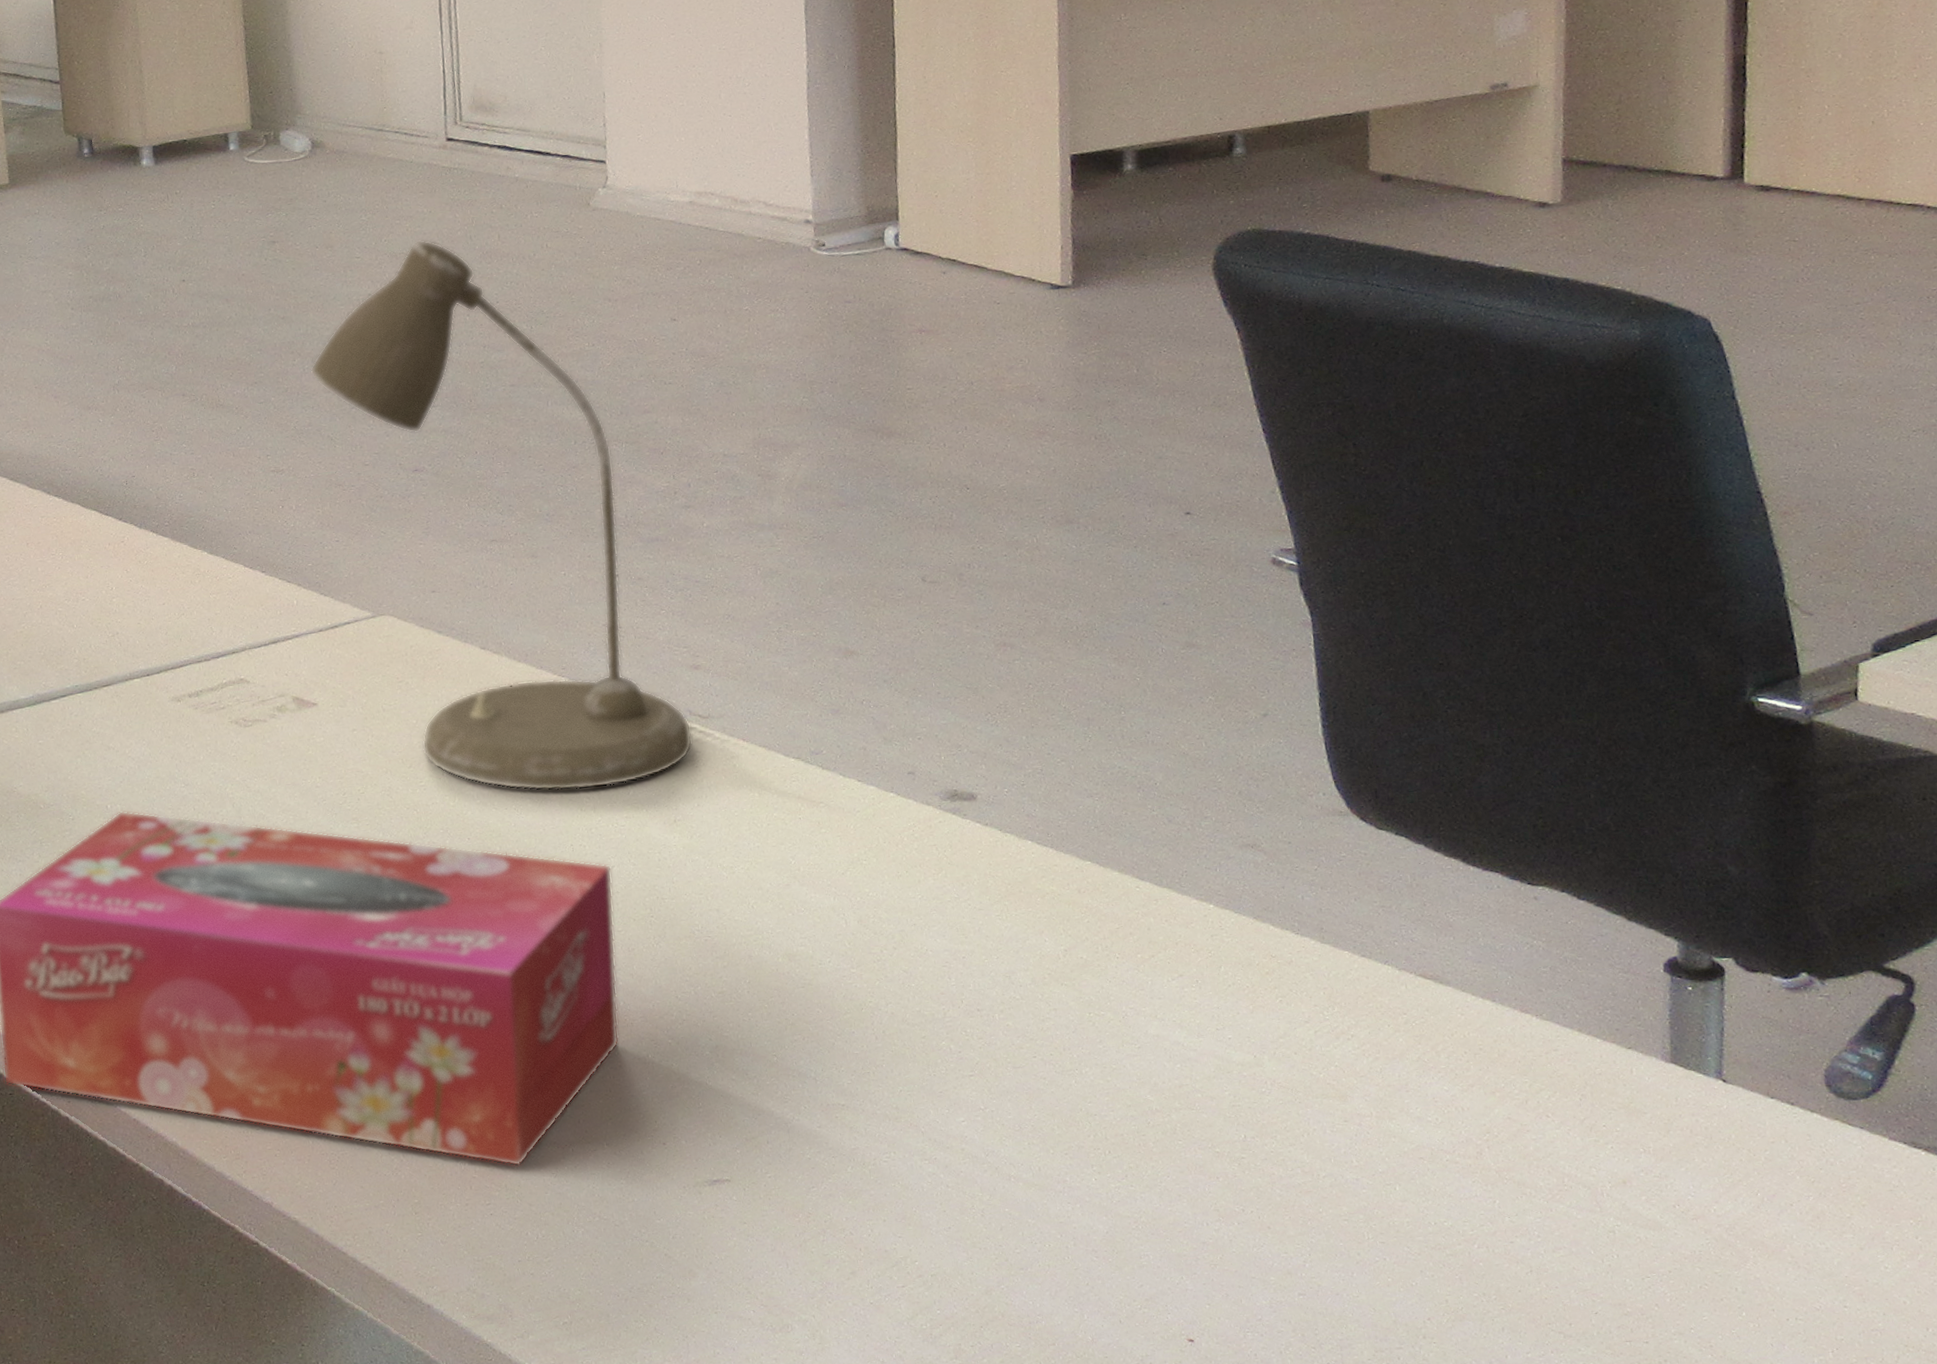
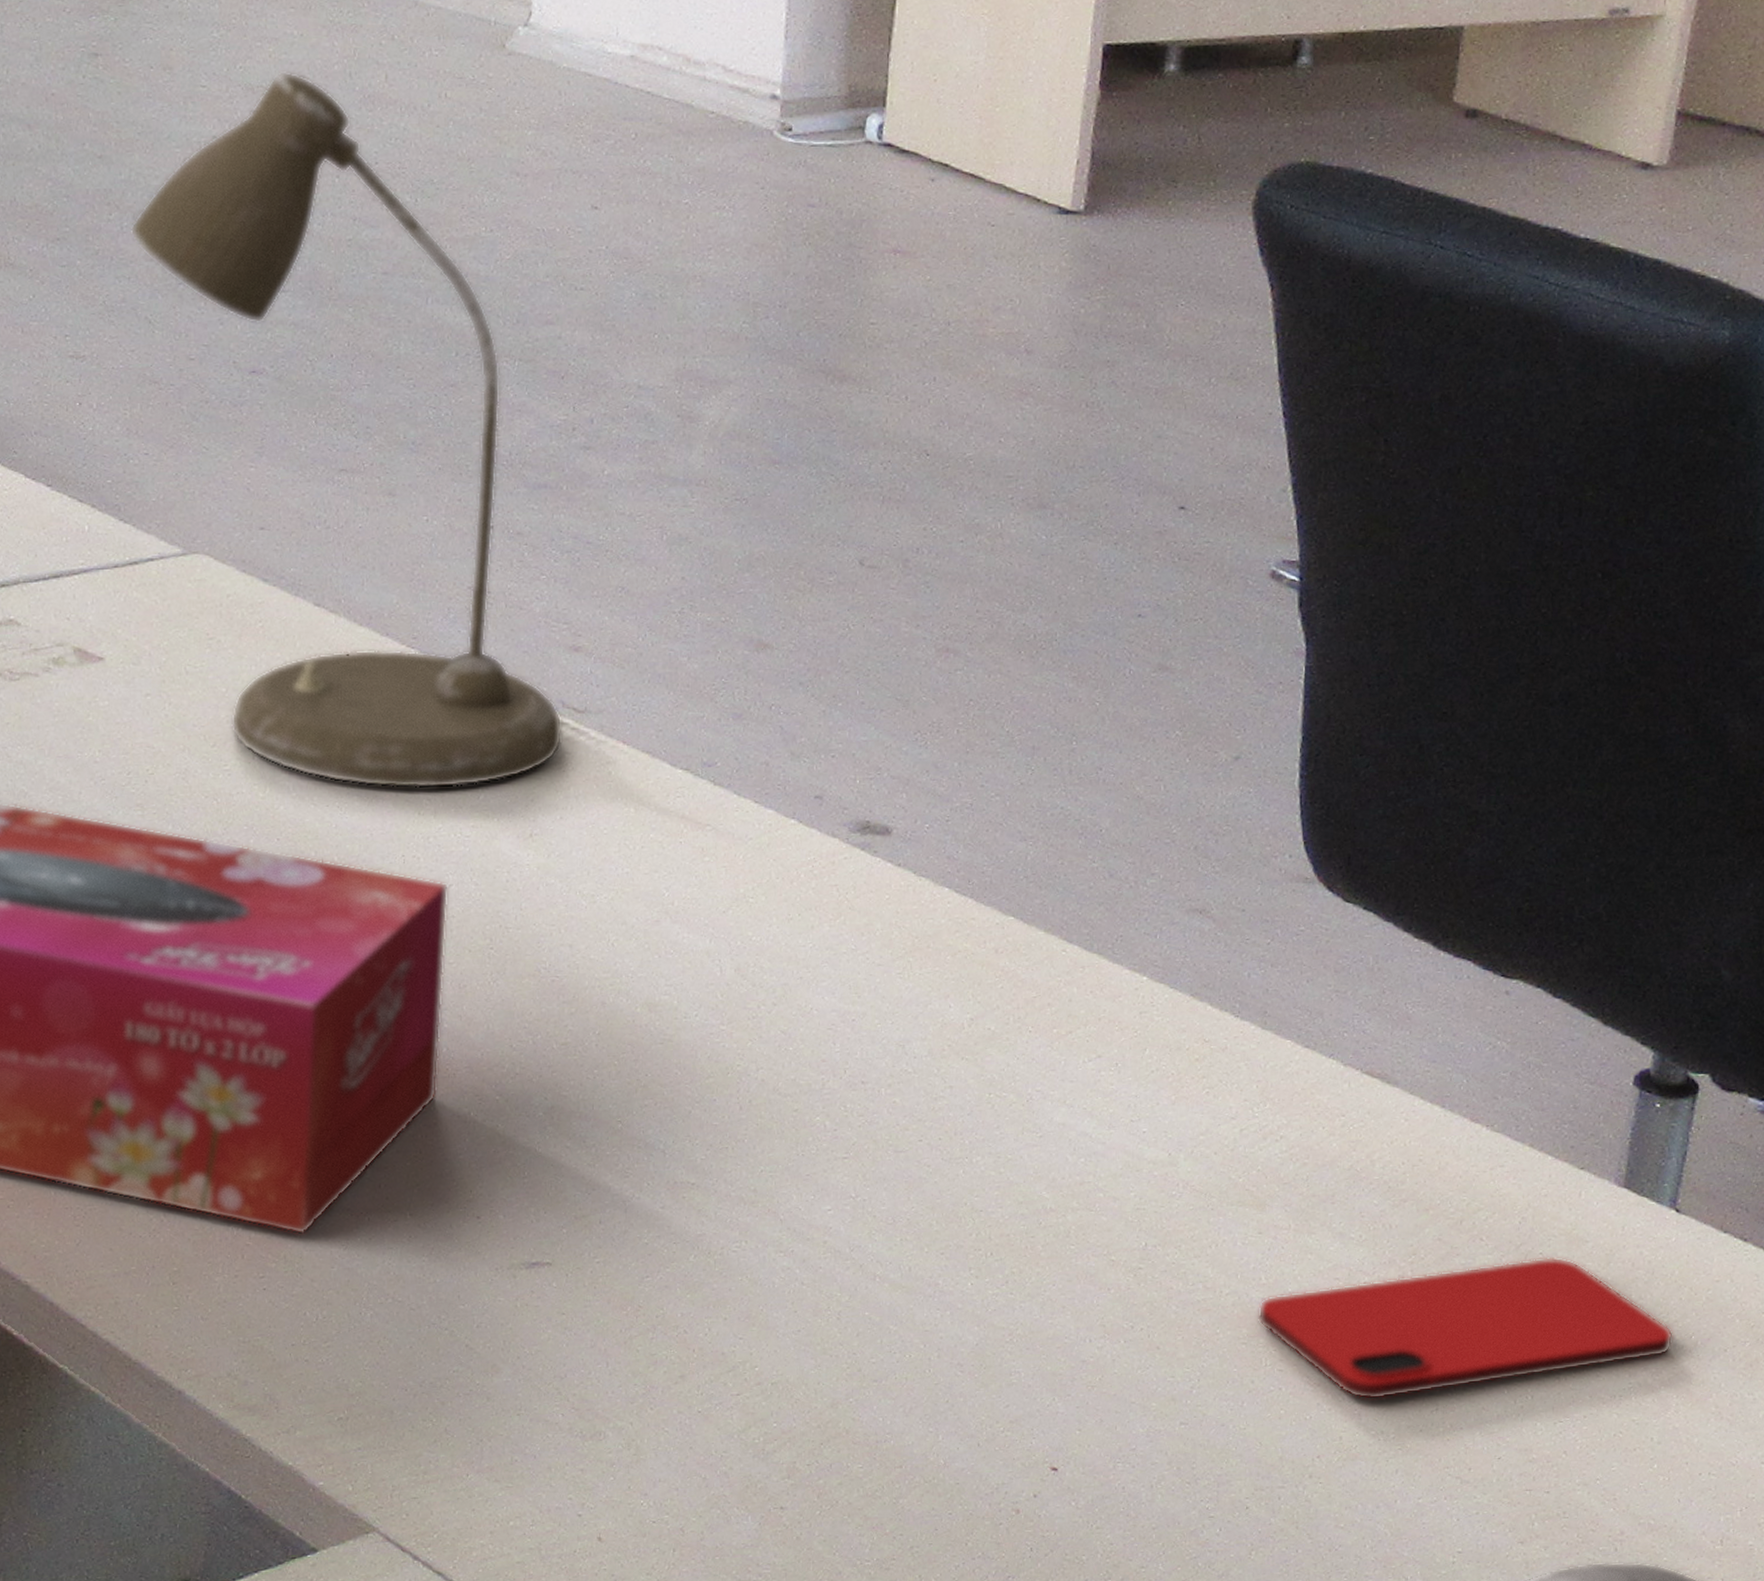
smartphone: none [1354,1128,1741,1266] -> present [1258,1257,1673,1400]

